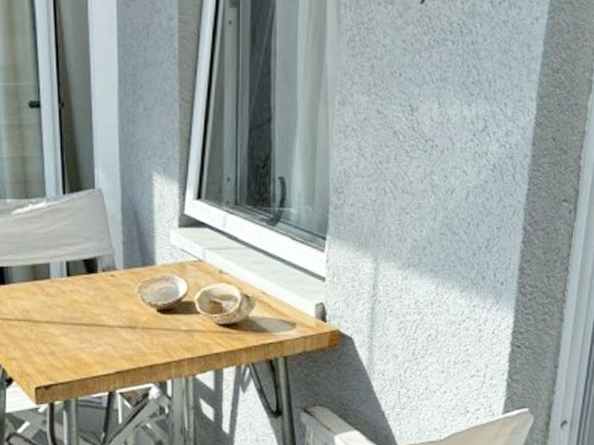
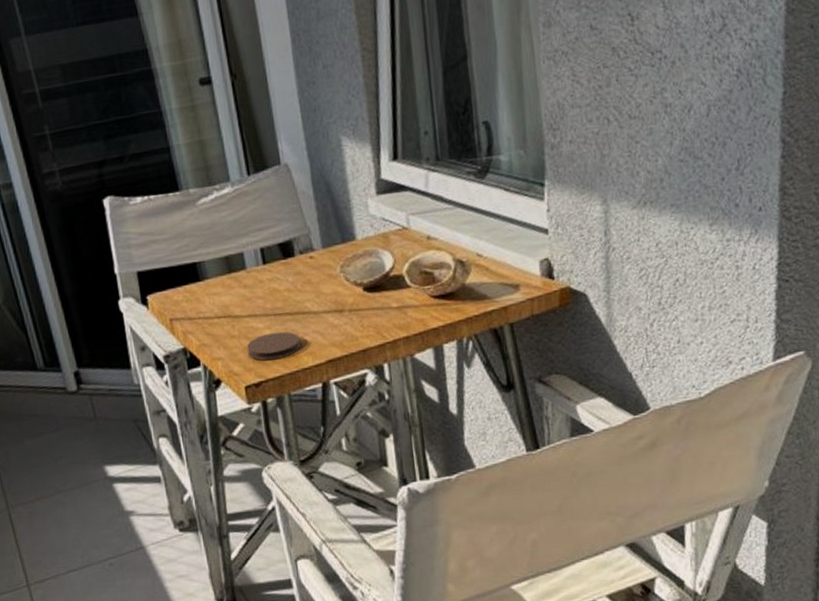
coaster: none [41,340,93,366] -> present [246,331,301,361]

